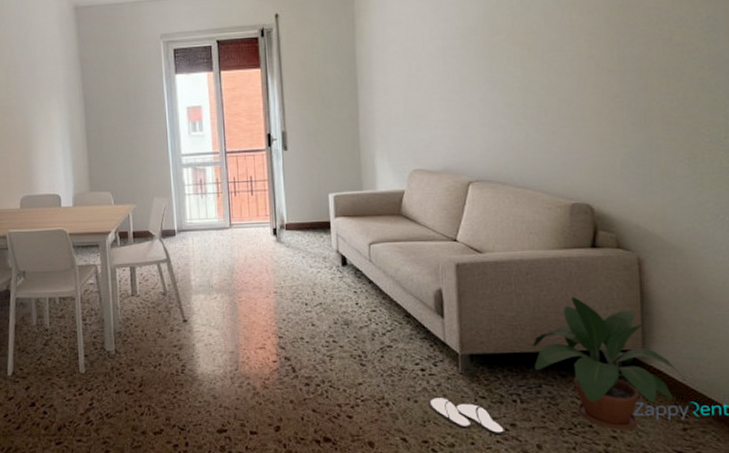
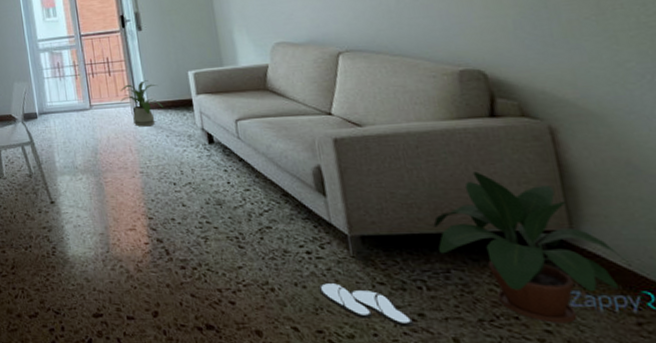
house plant: none [261,201,303,248] -> present [120,80,165,127]

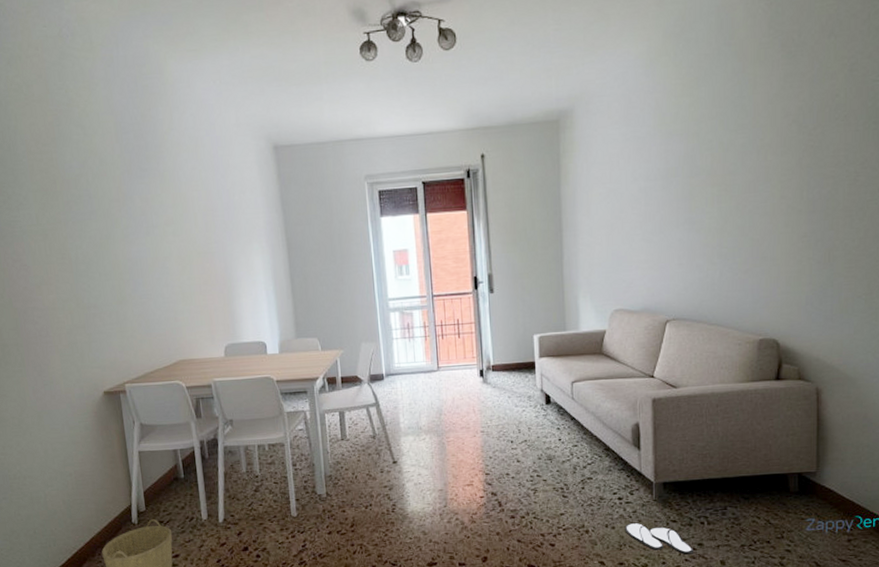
house plant: present [120,80,165,127] -> none [468,343,509,388]
potted plant: present [433,171,631,323] -> none [720,426,852,544]

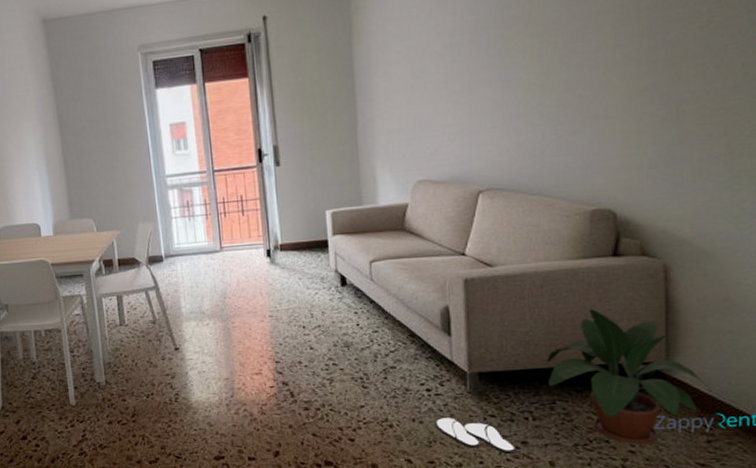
potted plant: none [720,426,852,544] -> present [546,309,712,444]

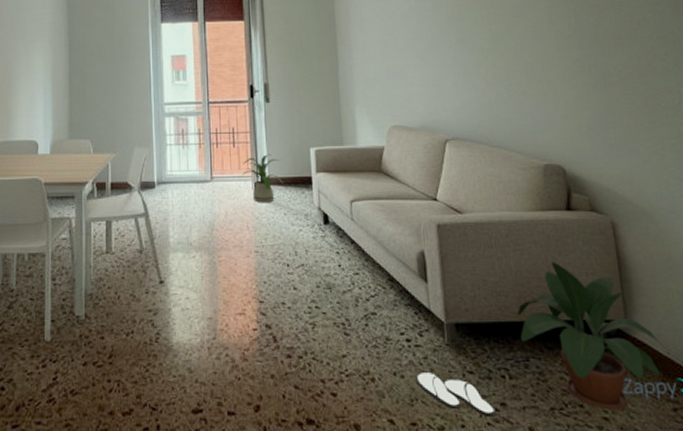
house plant: none [253,220,299,270] -> present [242,154,285,203]

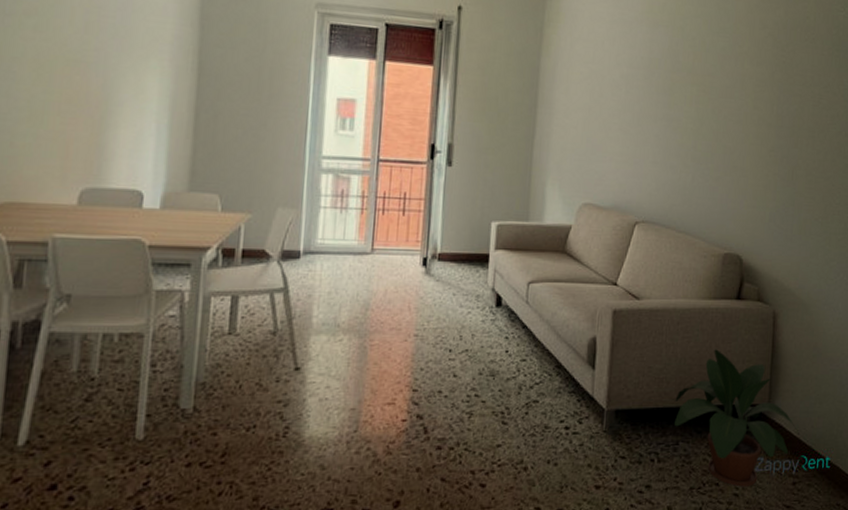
house plant: present [242,154,285,203] -> none [410,226,458,281]
slippers: present [415,373,496,417] -> none [568,459,640,499]

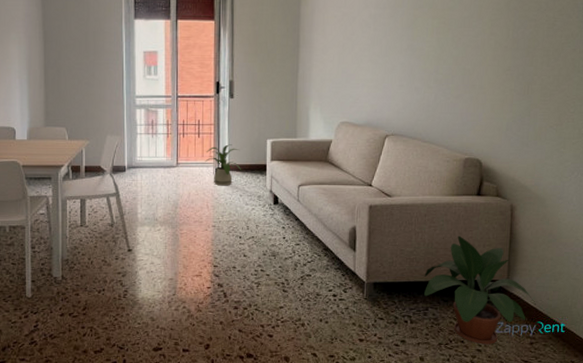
house plant: none [410,226,458,281] -> present [205,144,242,186]

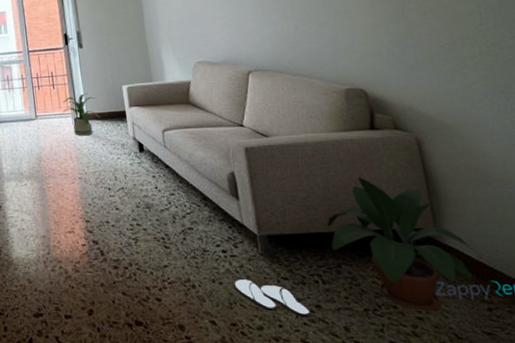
slippers: none [337,319,397,350] -> present [233,279,312,317]

